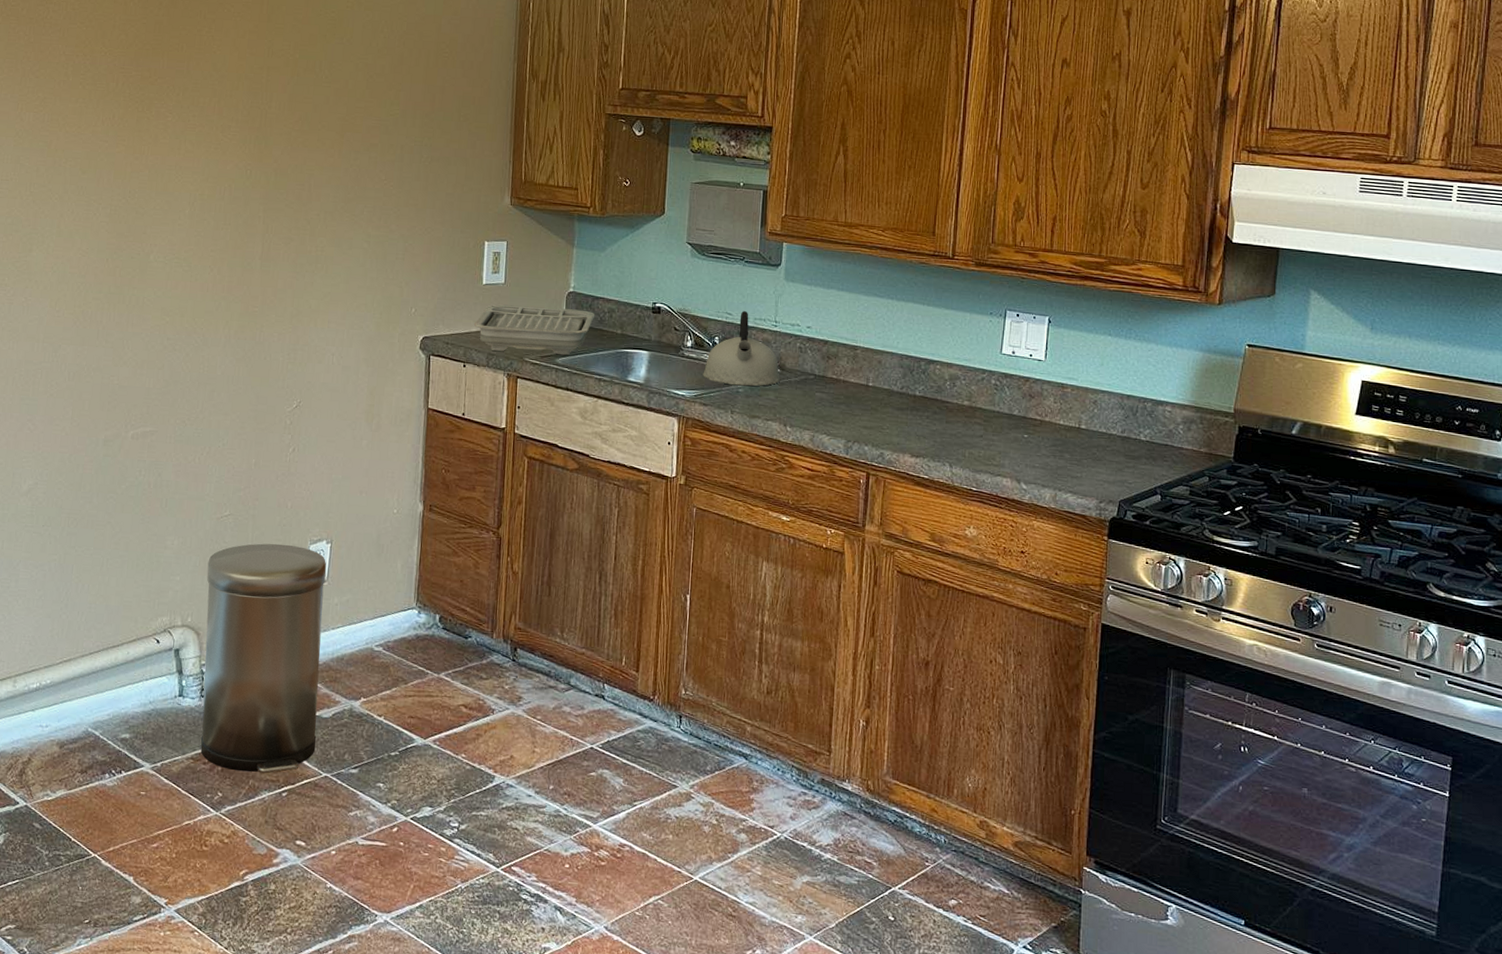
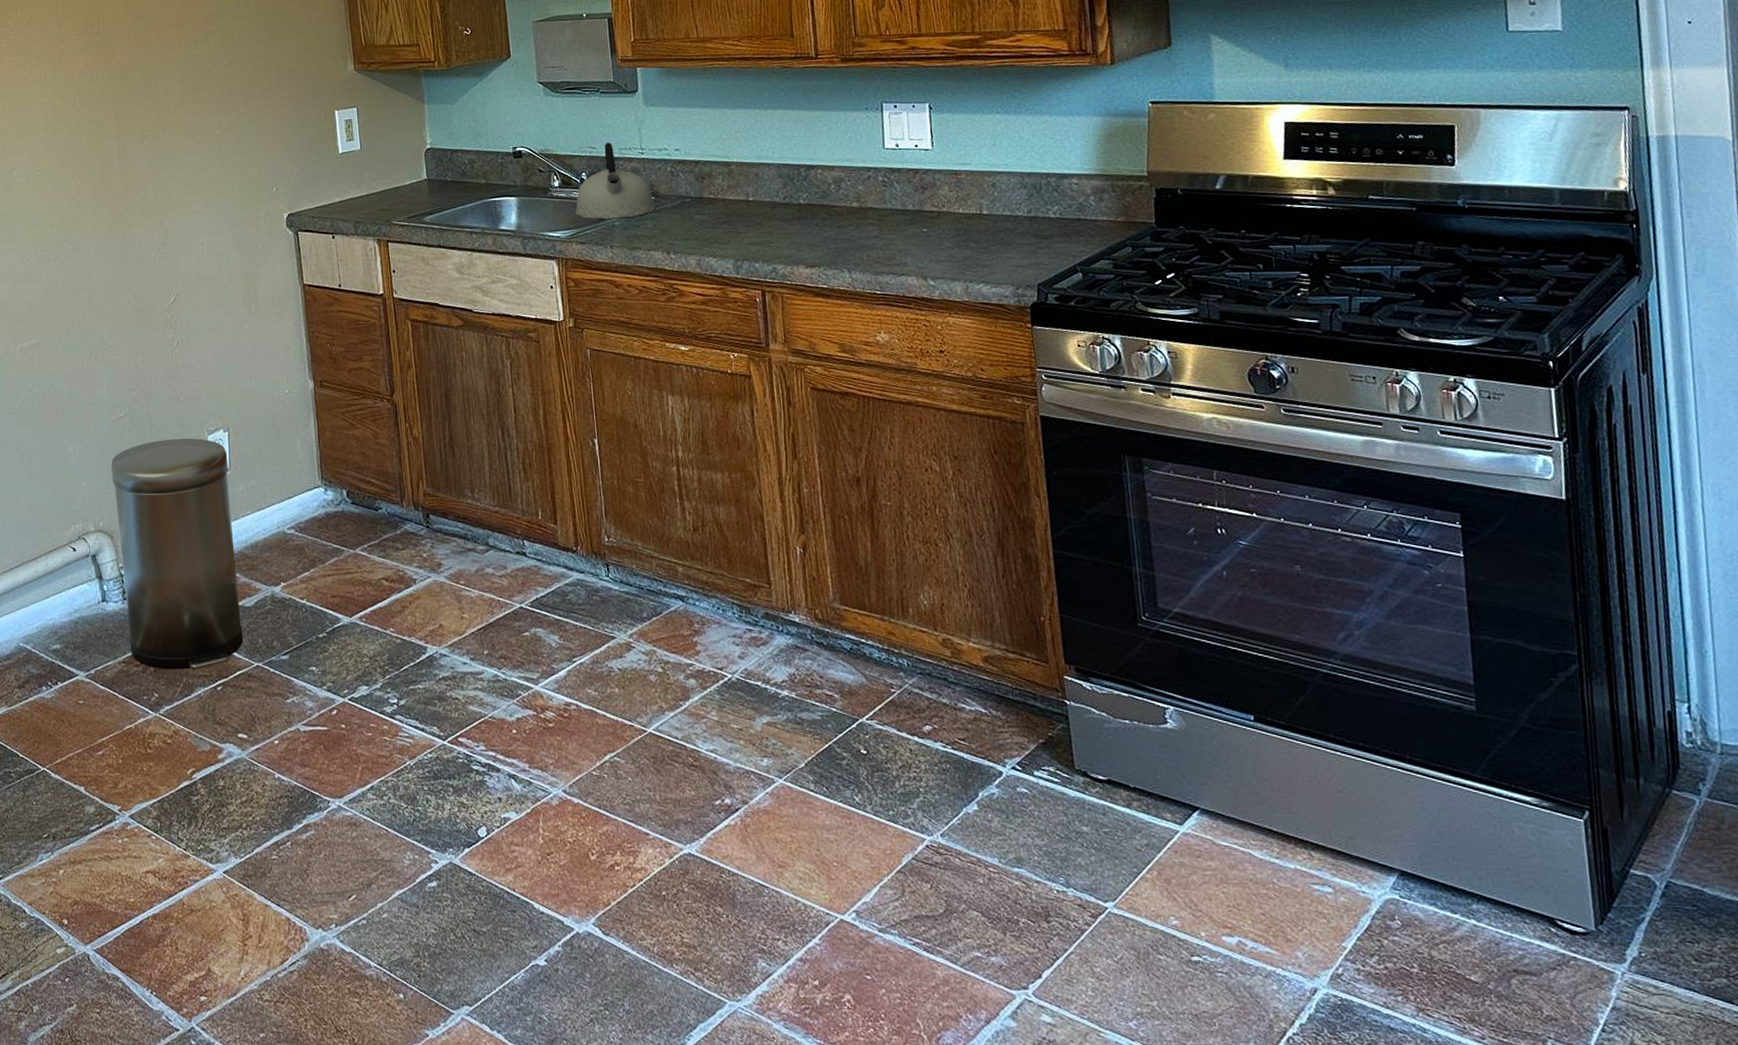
dish rack: present [474,305,595,356] -> none [337,165,457,218]

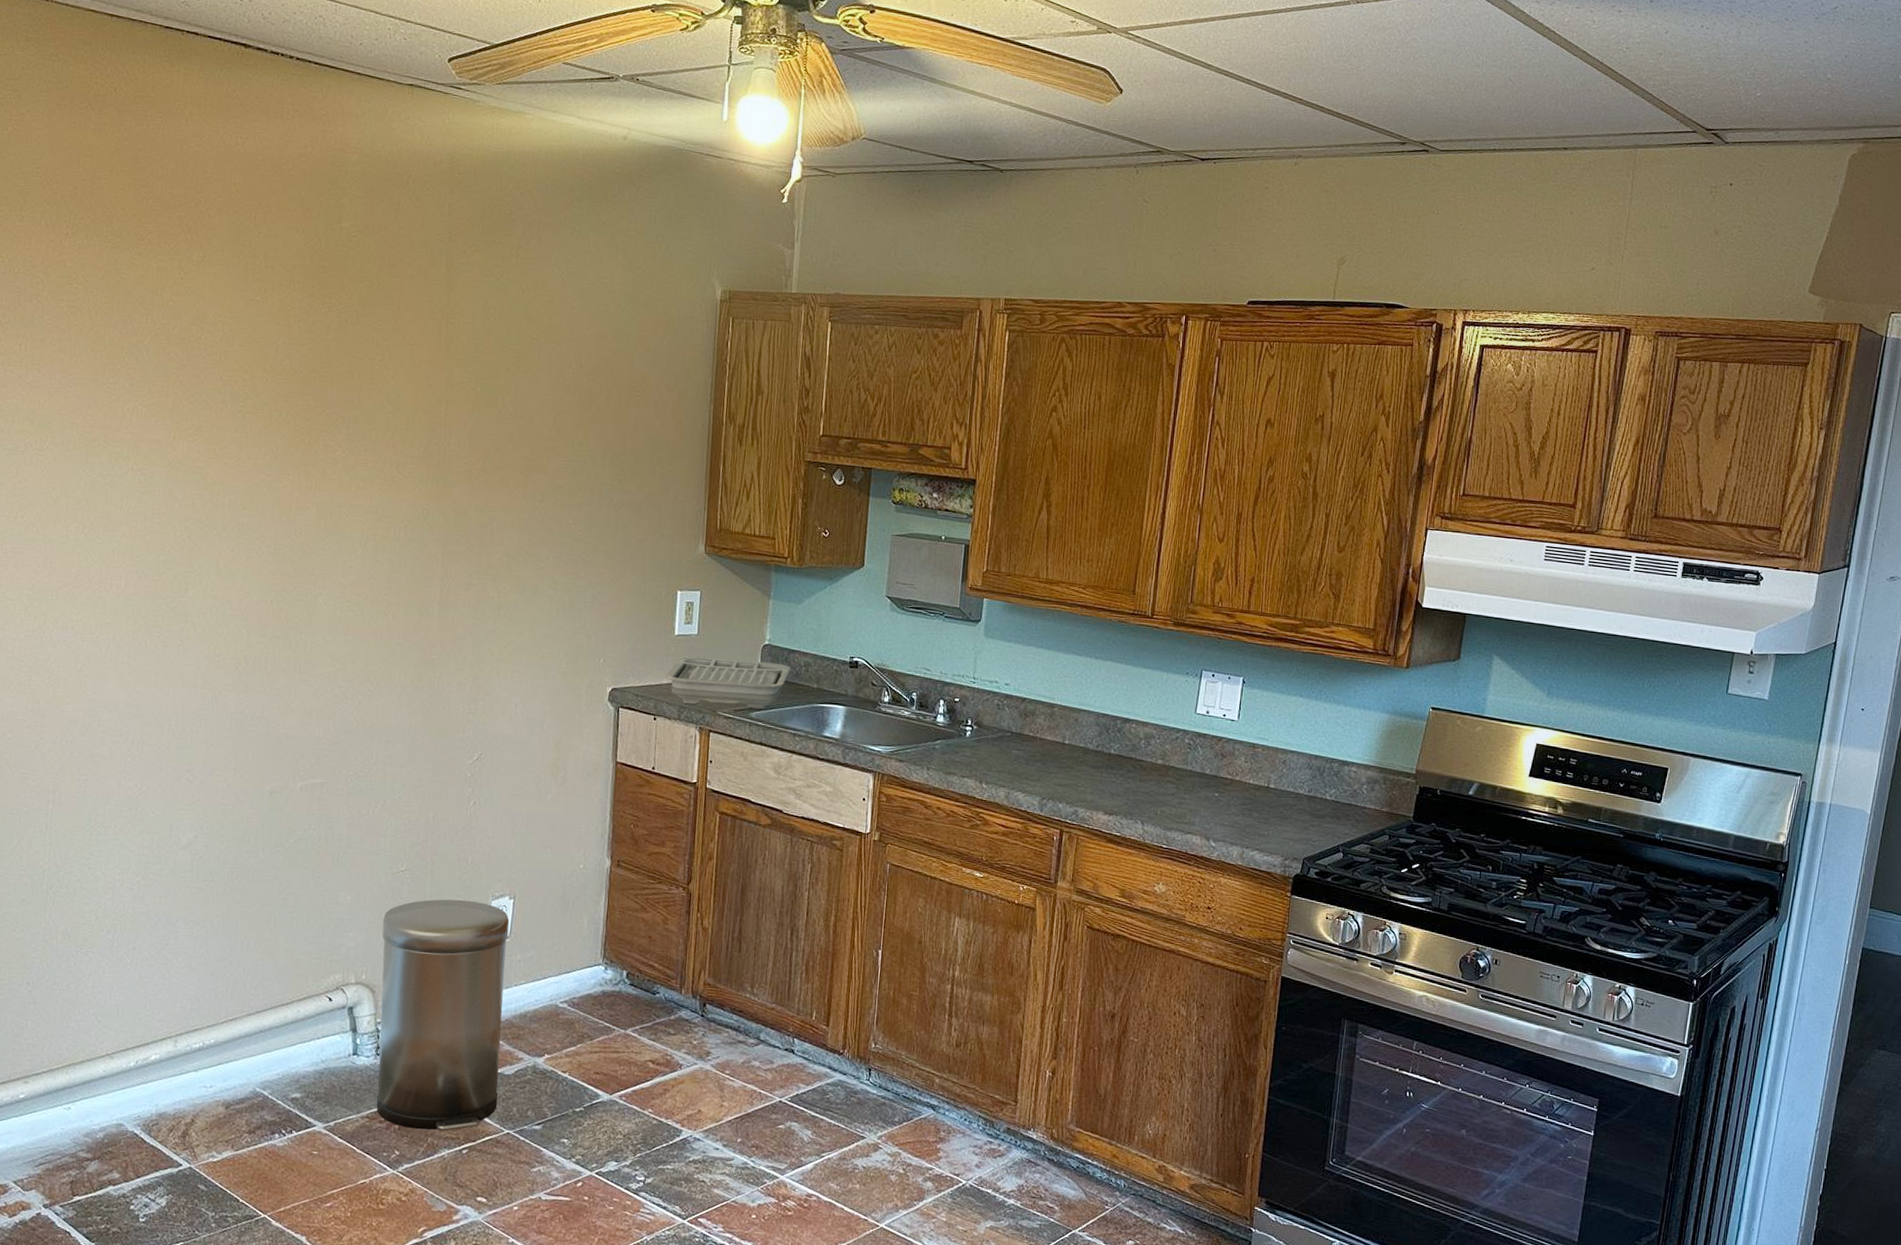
dish rack: none [337,165,457,218] -> present [666,657,791,709]
kettle: present [575,143,657,220] -> none [899,667,978,743]

